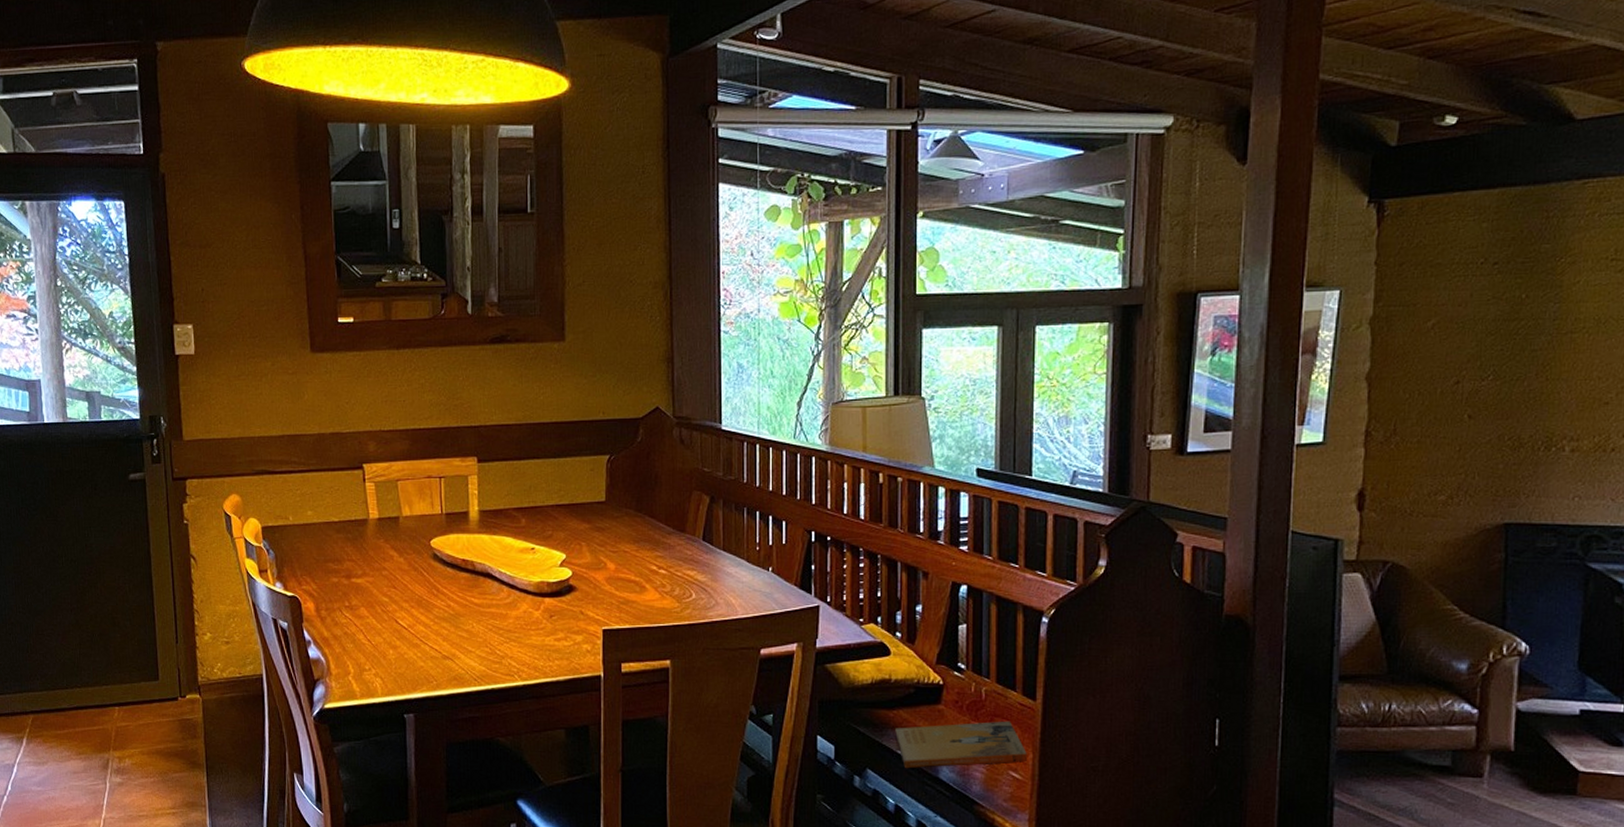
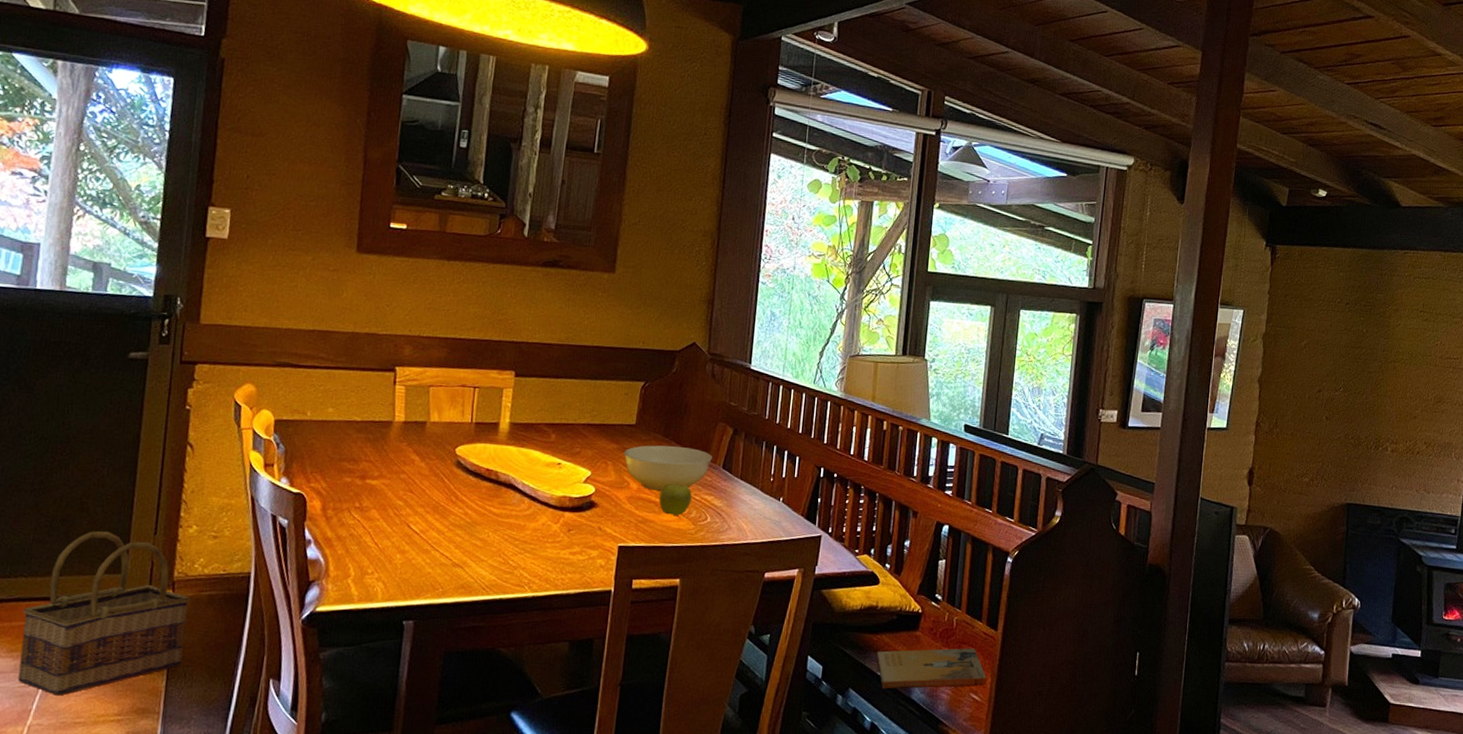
basket: none [83,642,217,792] -> present [18,531,191,696]
bowl: none [597,520,690,569] -> present [624,445,712,491]
fruit: none [638,558,673,594] -> present [658,482,692,516]

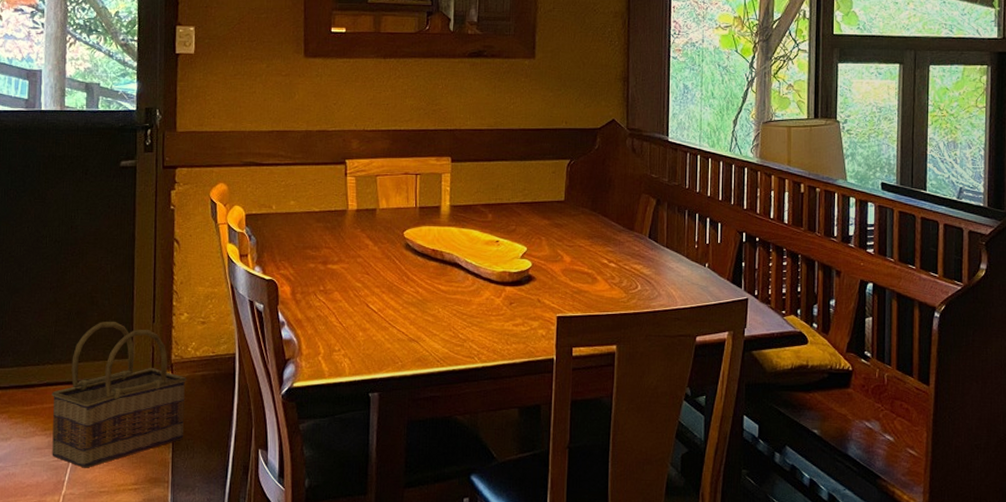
bowl: present [624,445,712,491] -> none [555,218,638,262]
fruit: present [658,482,692,516] -> none [591,253,622,285]
book: present [877,648,987,690] -> none [811,403,923,446]

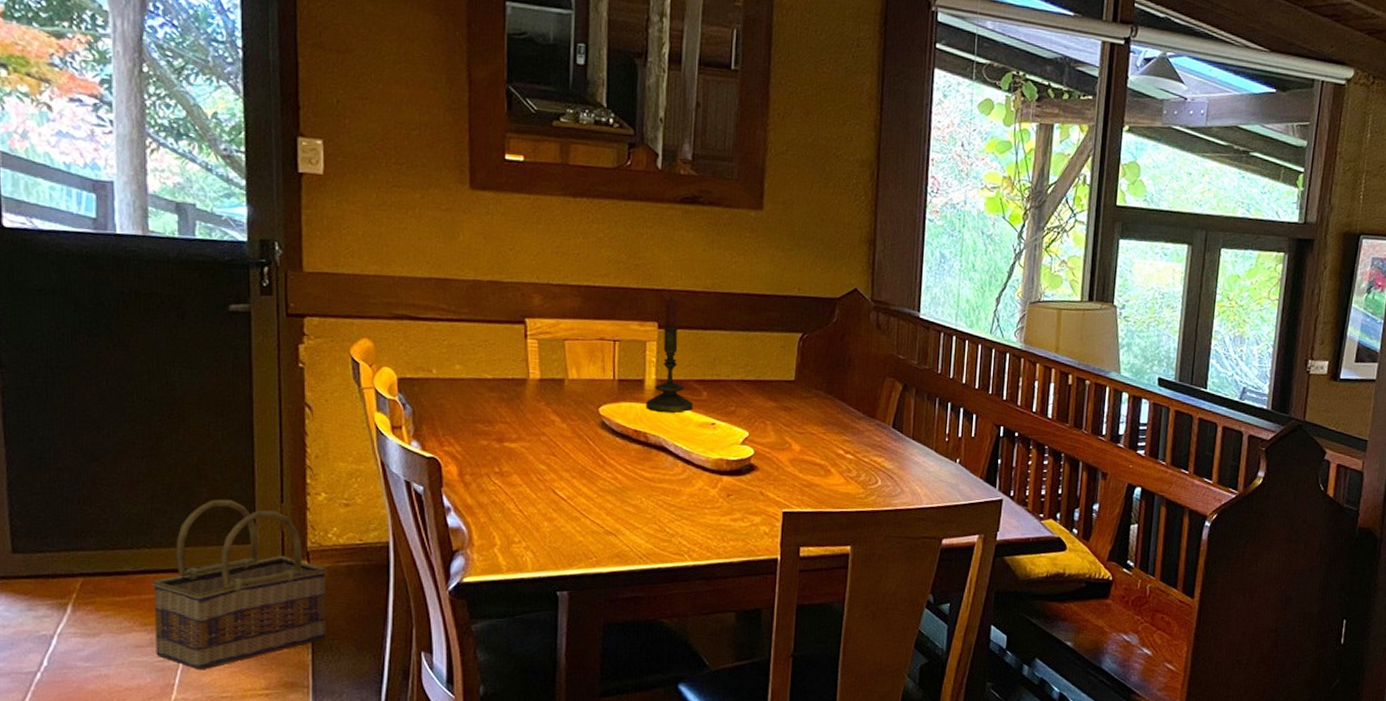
candle: none [441,135,480,233] -> present [645,296,693,413]

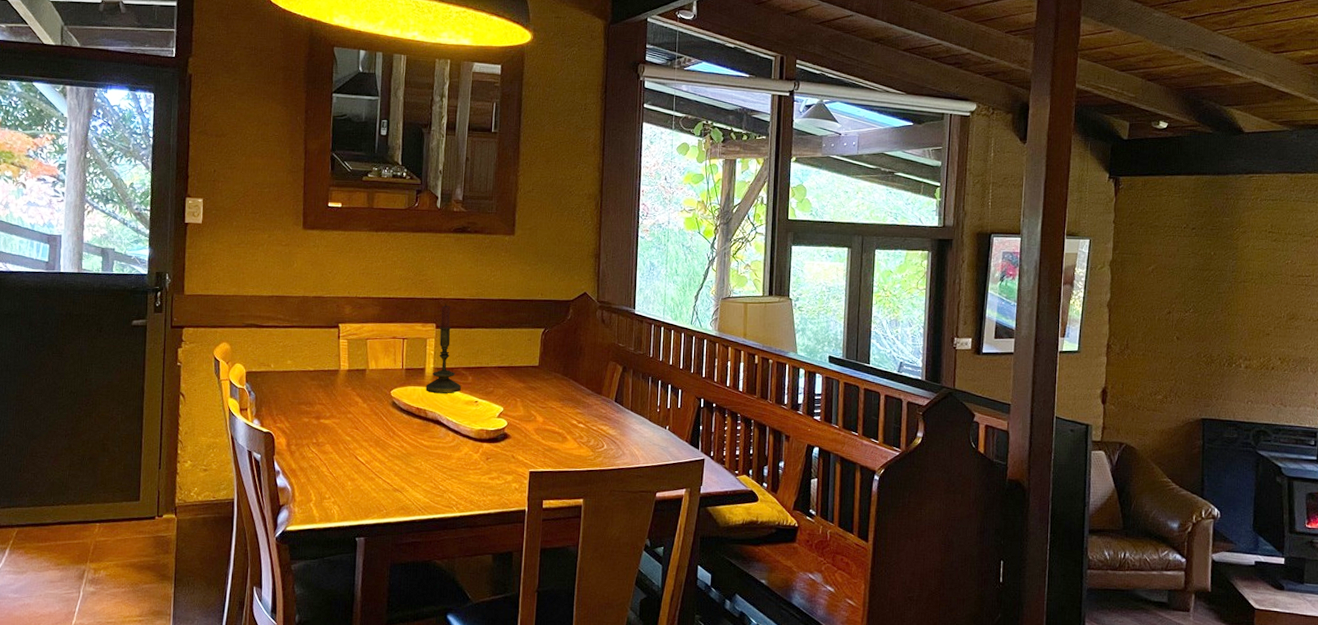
basket: present [151,499,329,670] -> none [64,466,190,601]

